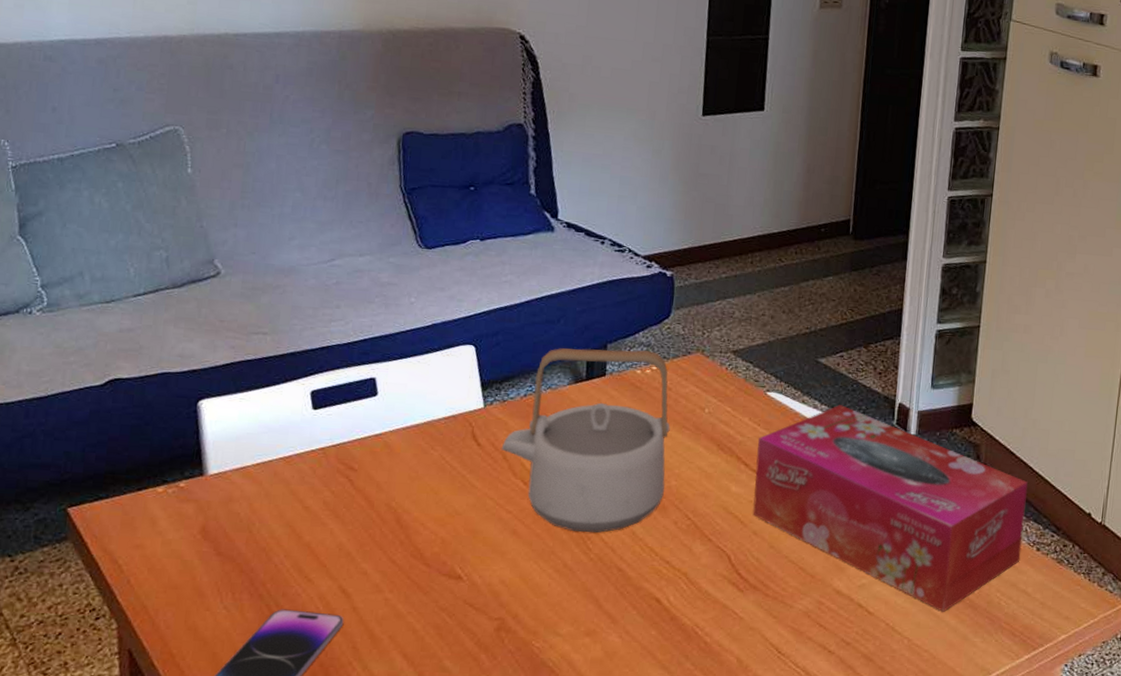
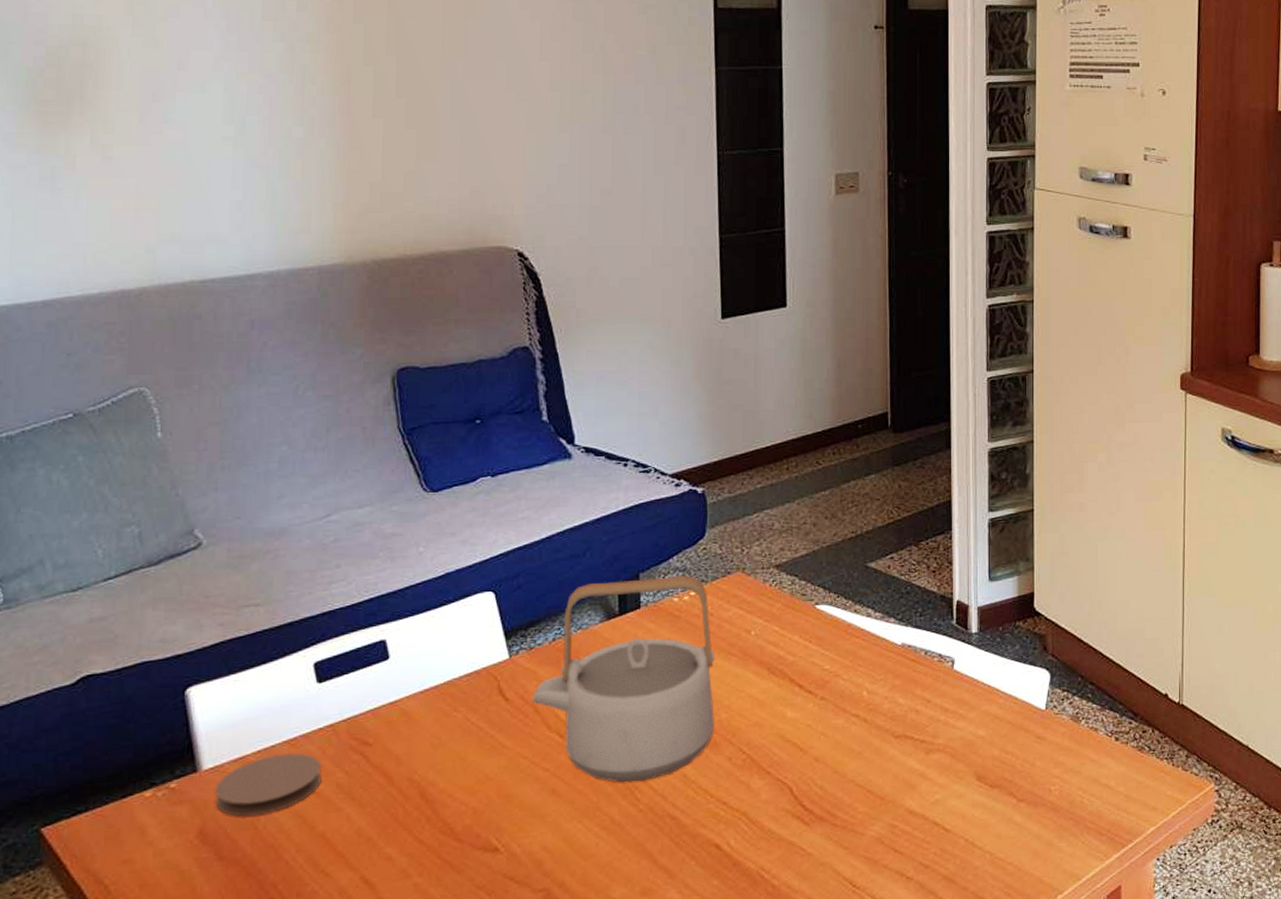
coaster: none [218,468,311,521] -> present [215,753,322,817]
tissue box: present [752,405,1029,612] -> none [810,610,1100,819]

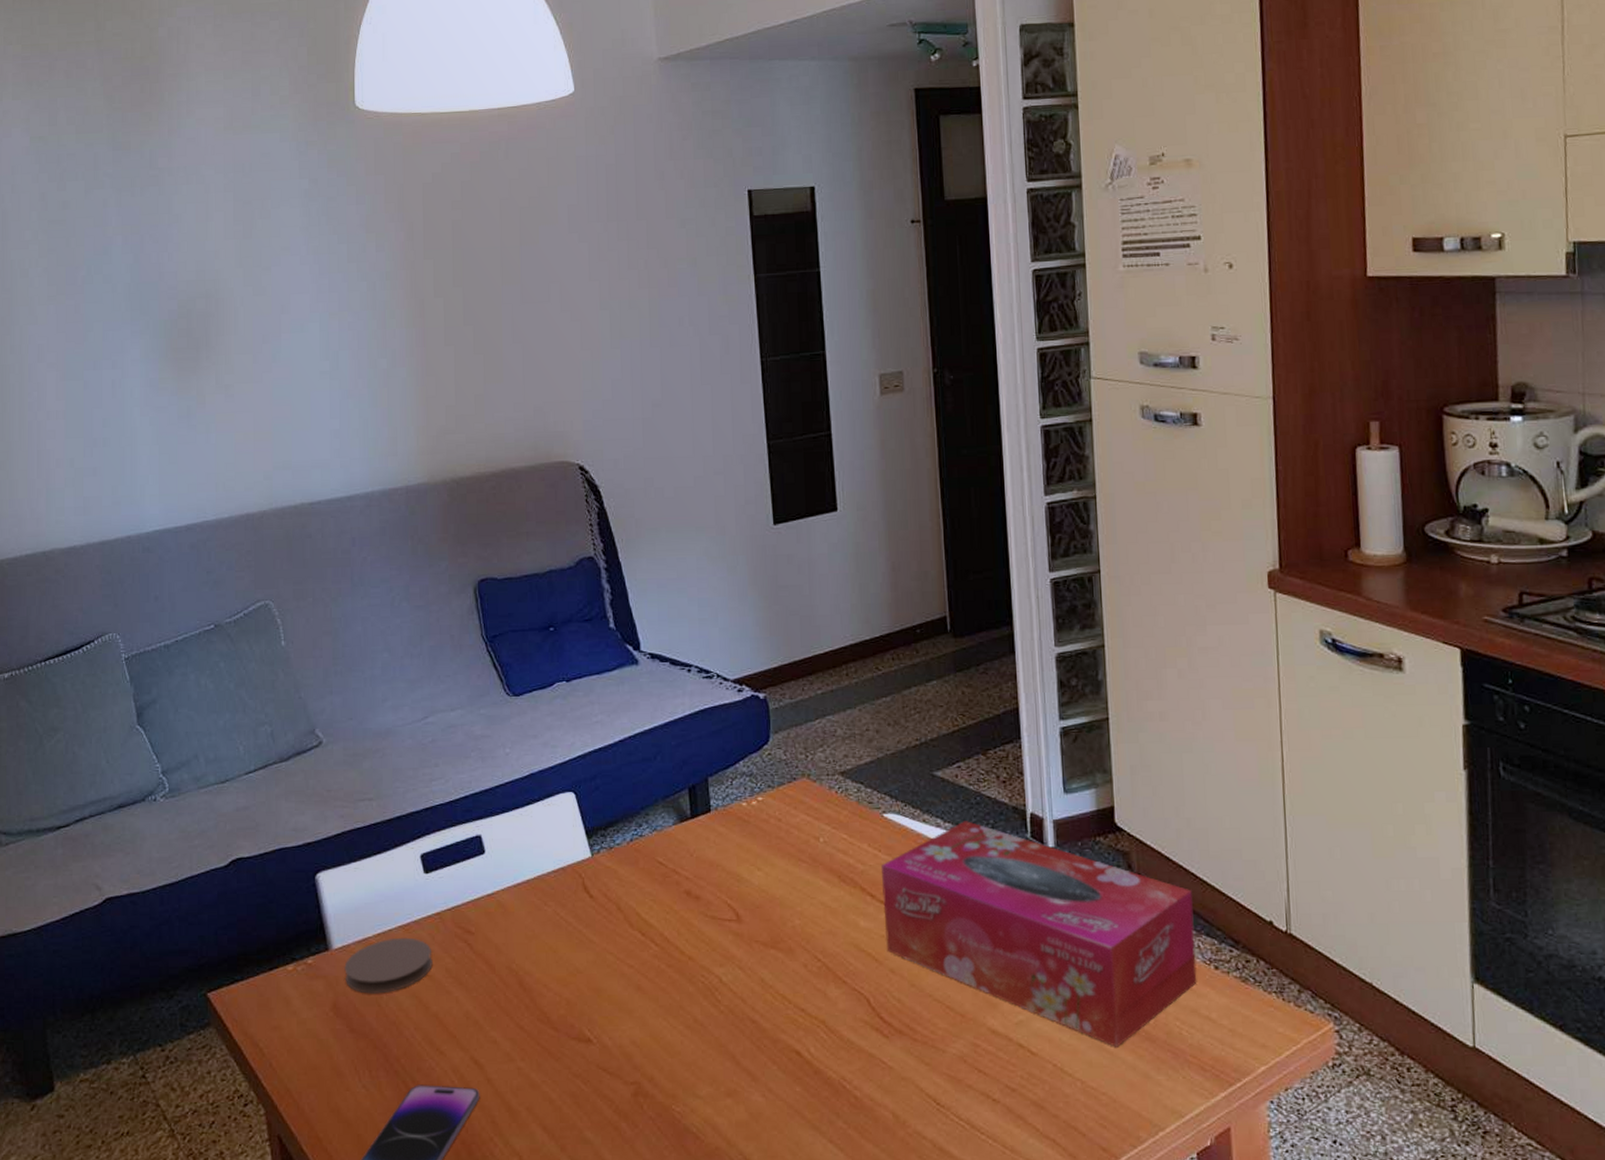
teapot: present [531,575,715,782] -> none [614,780,788,982]
tissue box: none [810,610,1100,819] -> present [881,821,1197,1047]

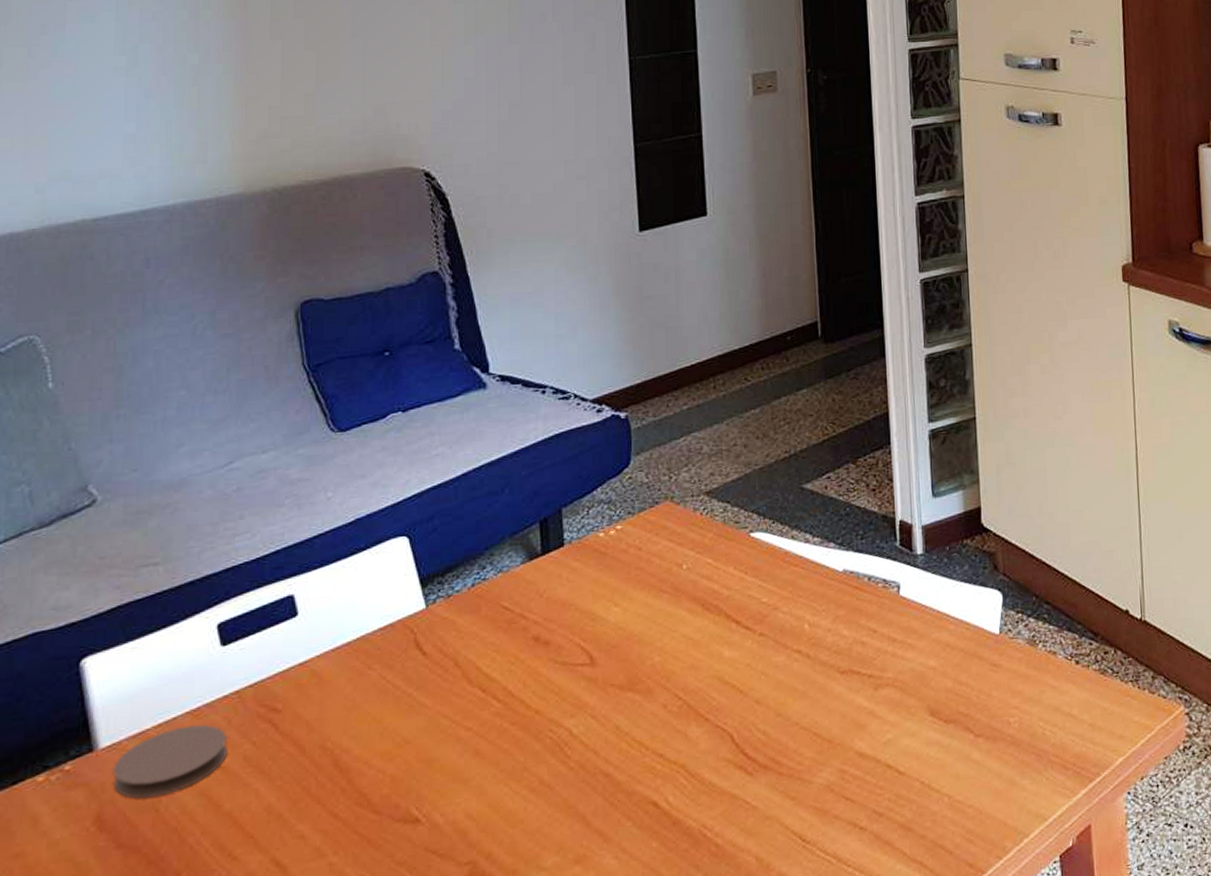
tissue box: present [881,821,1197,1047] -> none [747,533,1060,756]

